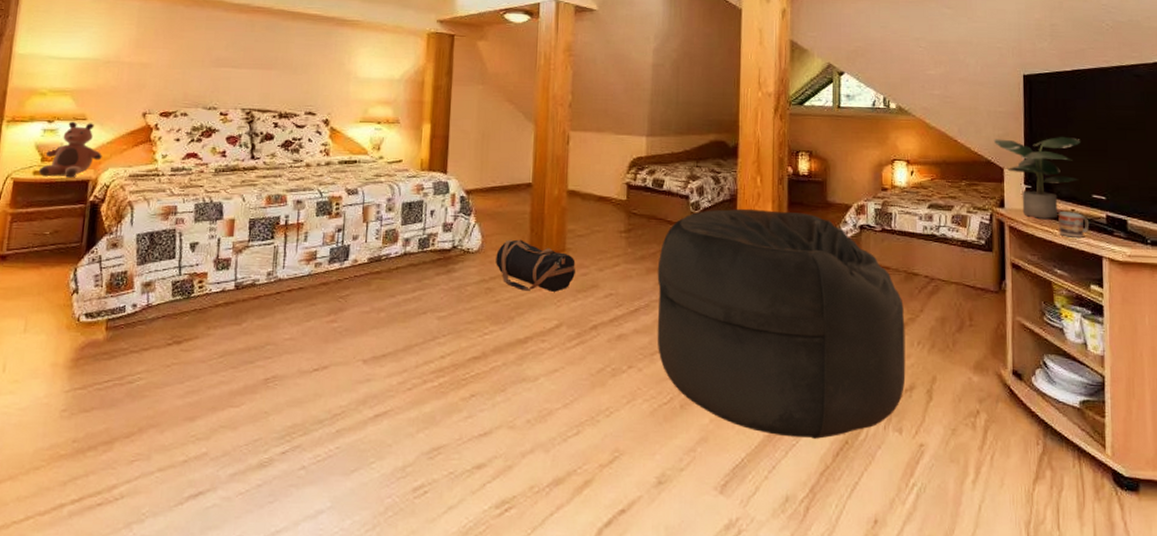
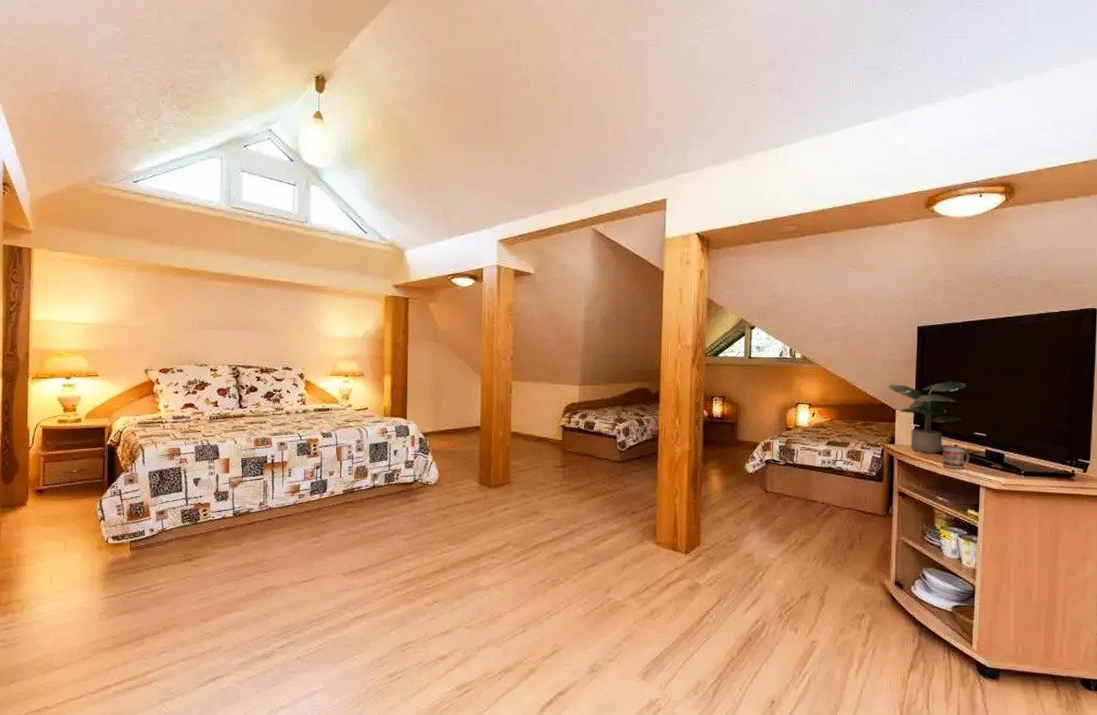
teddy bear: present [38,121,102,178] -> none [62,377,114,425]
duffel bag: present [496,239,576,292] -> none [451,474,519,517]
bean bag chair: present [657,208,906,439] -> none [589,446,803,637]

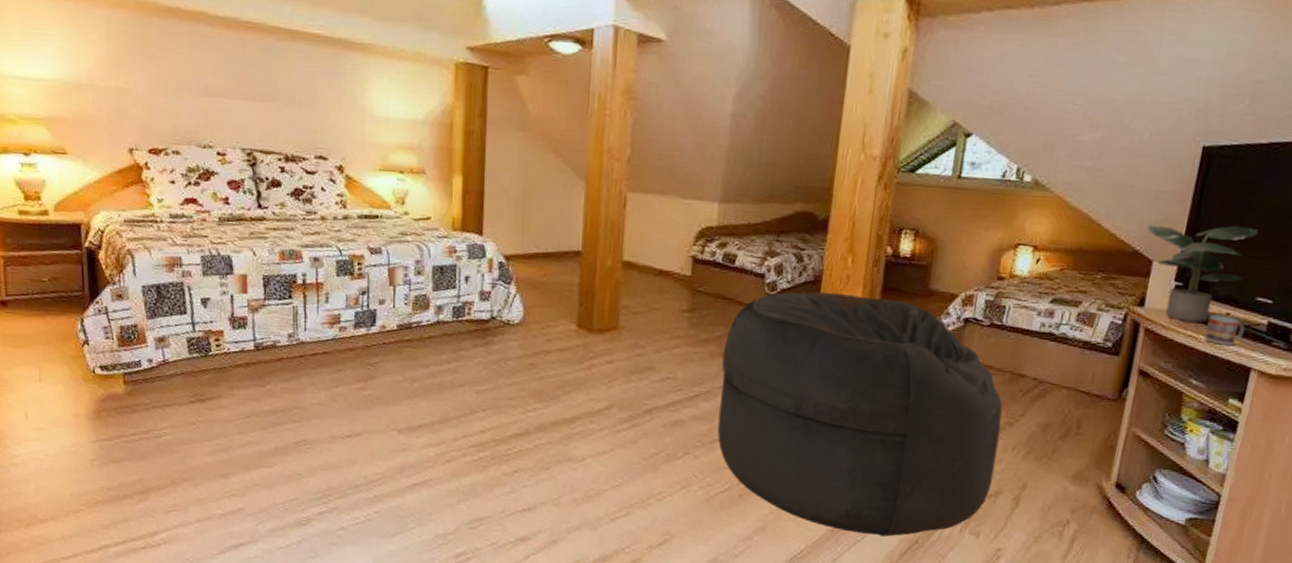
bean bag chair: none [589,446,803,637] -> present [717,291,1003,537]

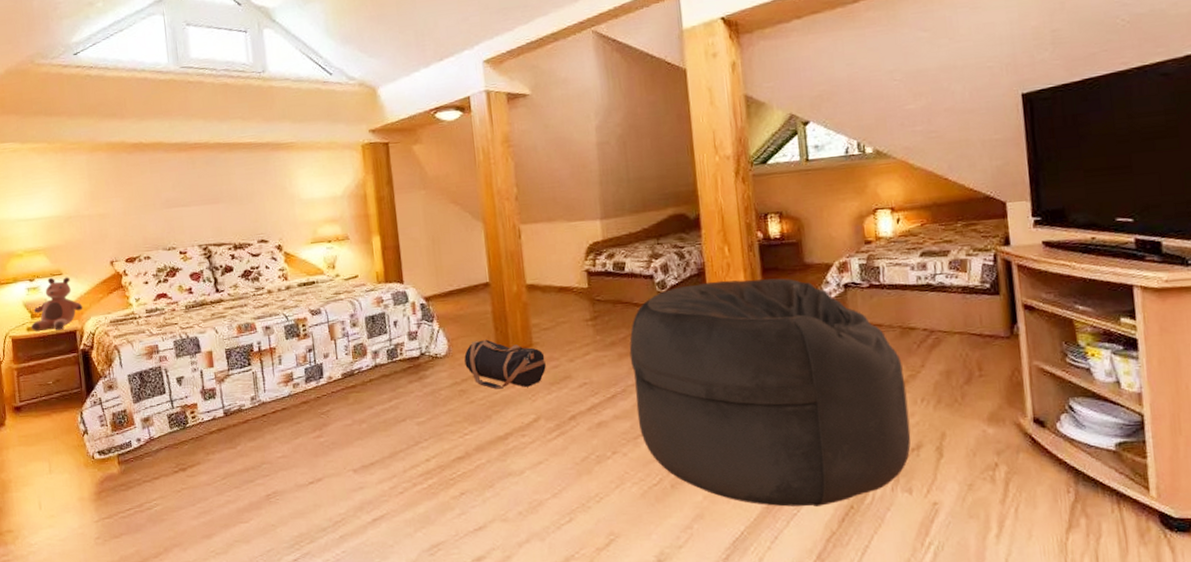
teddy bear: none [23,155,91,220] -> present [31,277,83,331]
duffel bag: none [540,312,630,372] -> present [464,339,546,388]
potted plant: present [1147,225,1258,323] -> none [991,156,1098,253]
cup: present [1204,314,1245,346] -> none [1076,240,1115,269]

